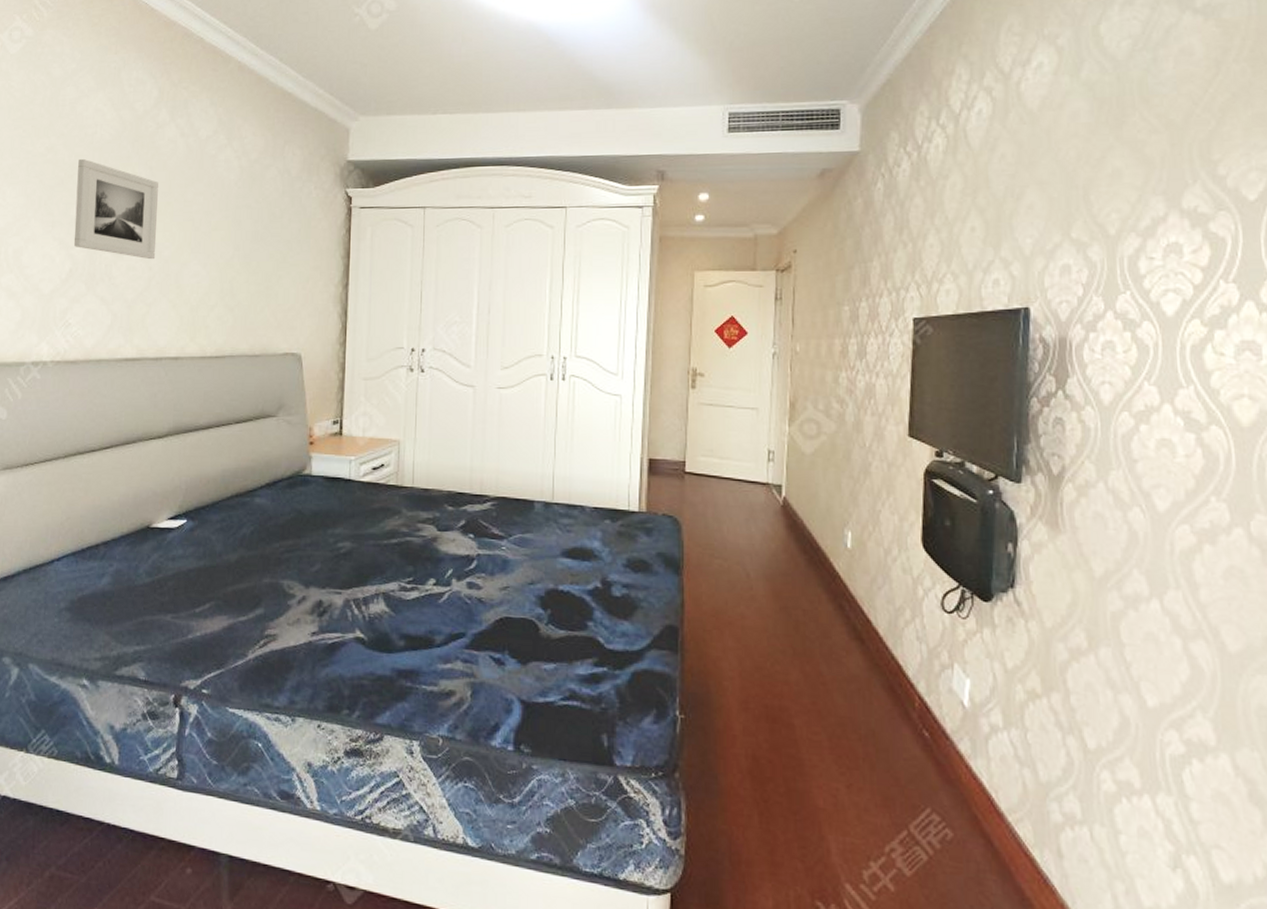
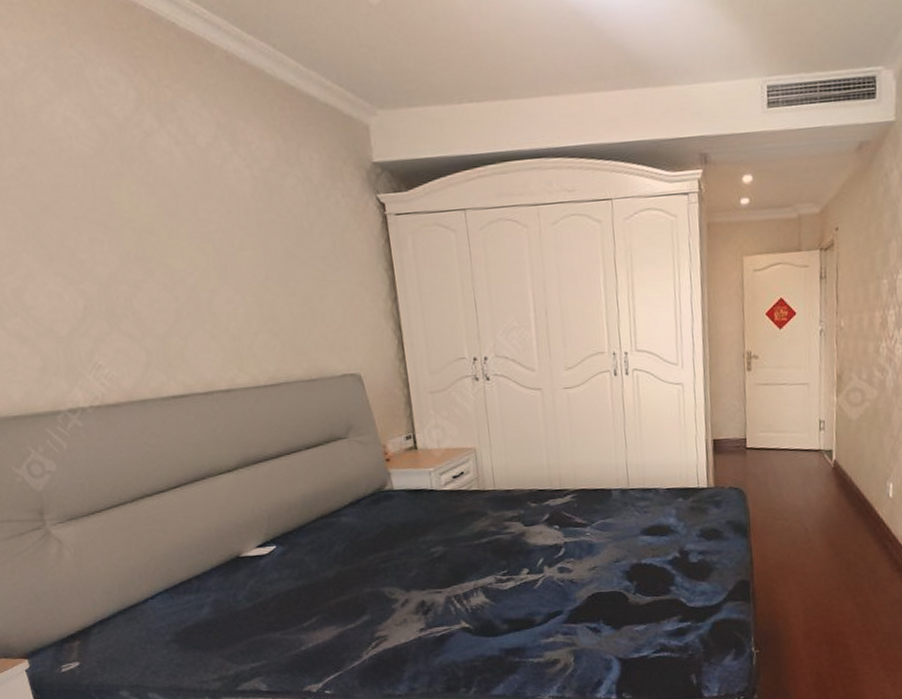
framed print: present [74,158,158,260] -> none [60,178,180,289]

